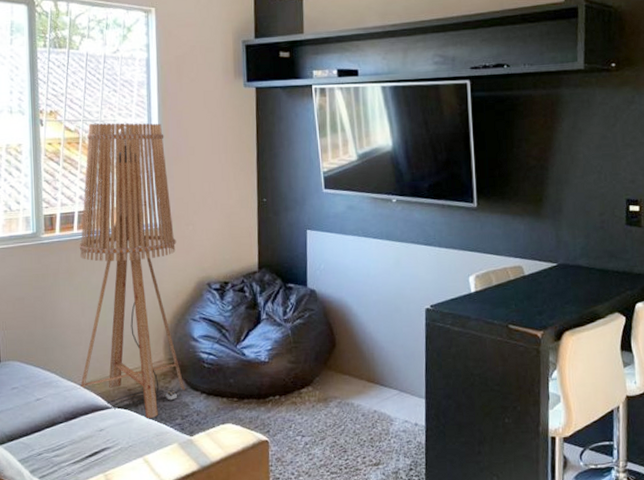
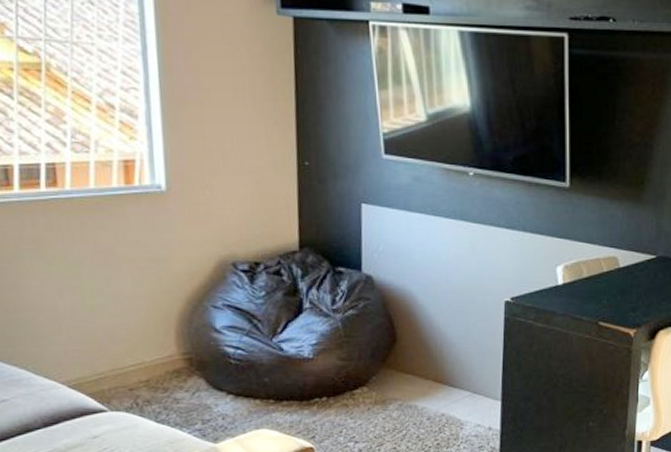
floor lamp: present [79,123,186,419] -> none [49,44,207,424]

